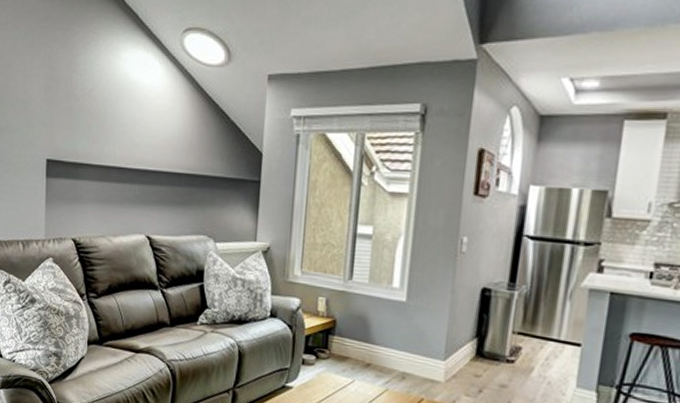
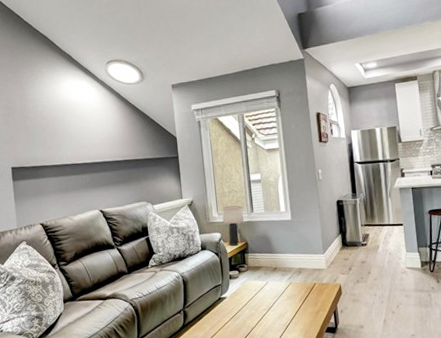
table lamp: none [305,263,339,322] -> present [222,205,245,246]

